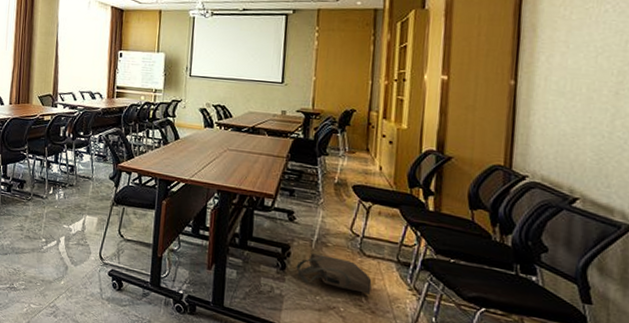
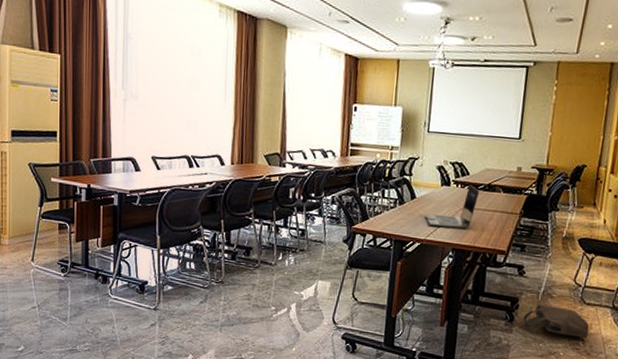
laptop: none [189,127,244,171] -> present [425,185,480,229]

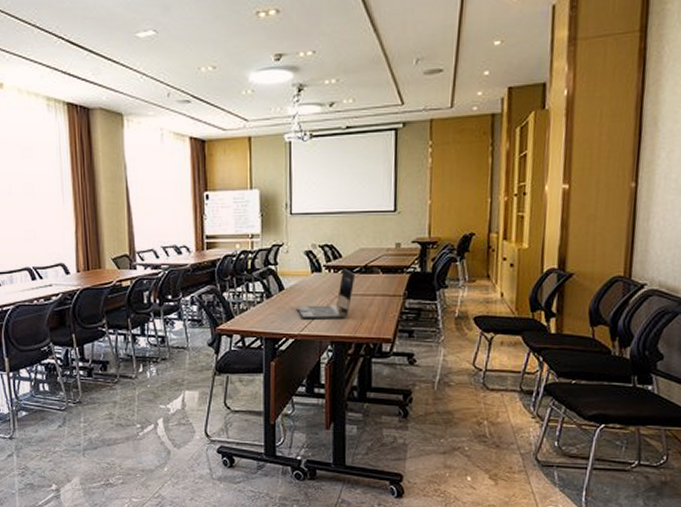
tote bag: present [523,304,590,339] -> none [418,395,496,429]

